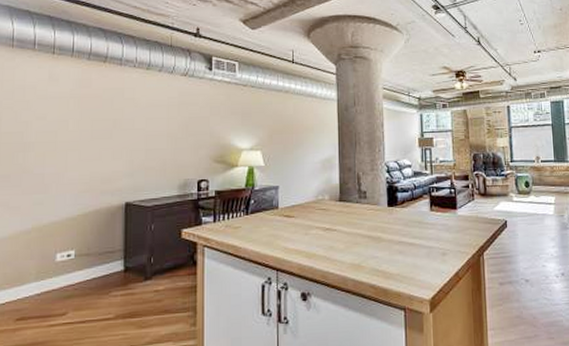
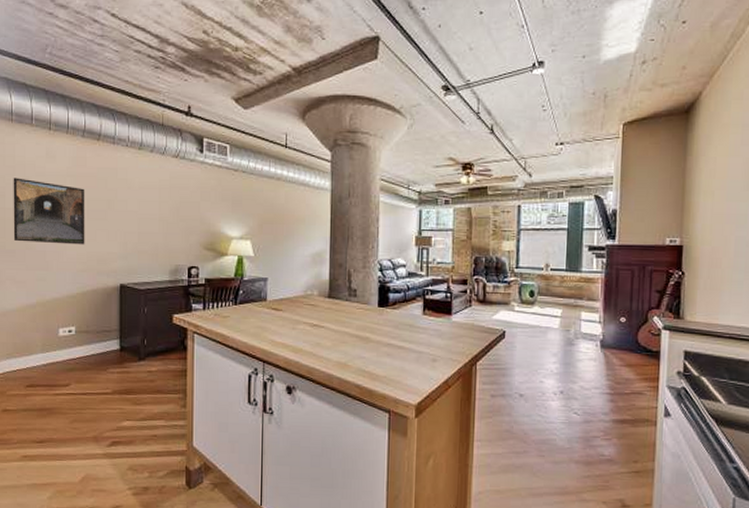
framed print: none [8,101,90,166] -> present [13,177,85,245]

